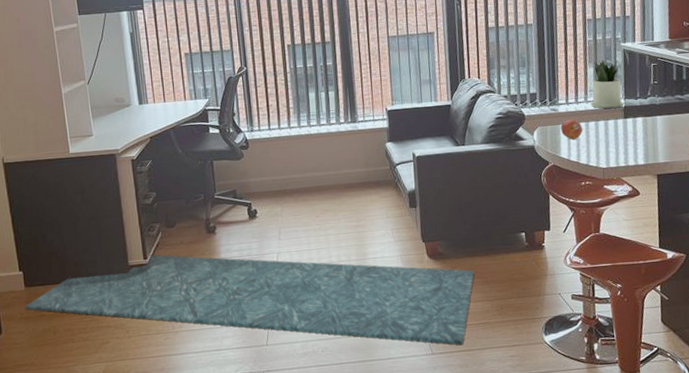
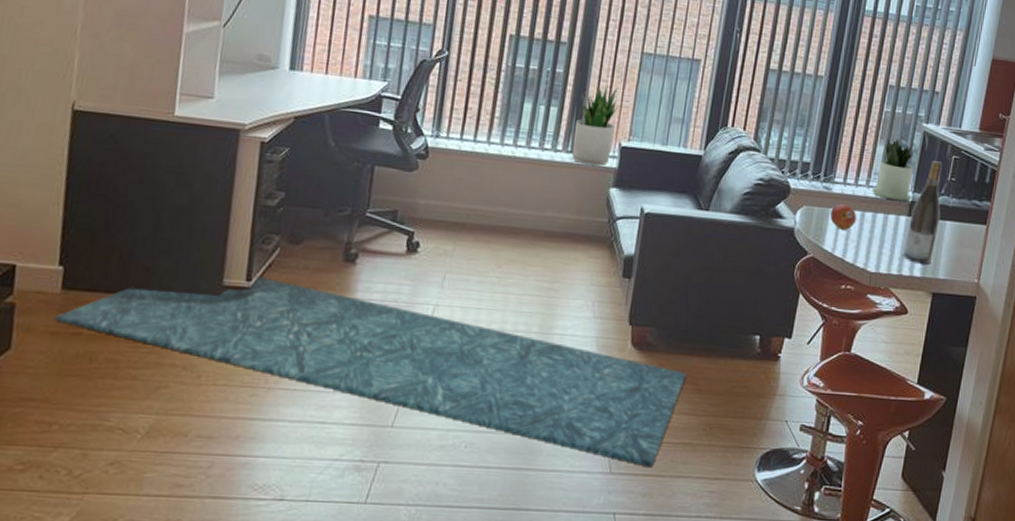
planter: none [349,67,381,130] -> present [572,85,619,166]
wine bottle: none [626,71,652,155] -> present [903,161,942,265]

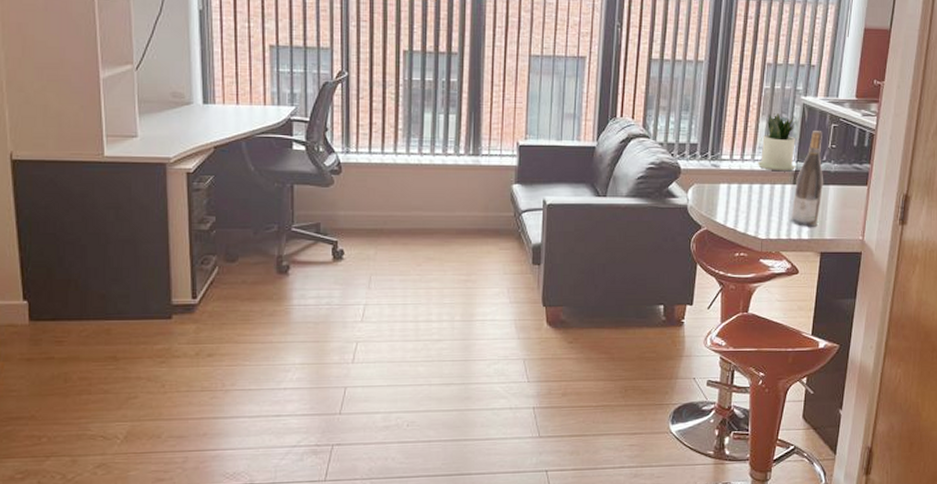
rug: present [55,276,686,468] -> none [28,293,599,429]
planter: present [572,85,619,166] -> none [473,90,513,165]
fruit: present [830,203,857,230] -> none [720,179,745,202]

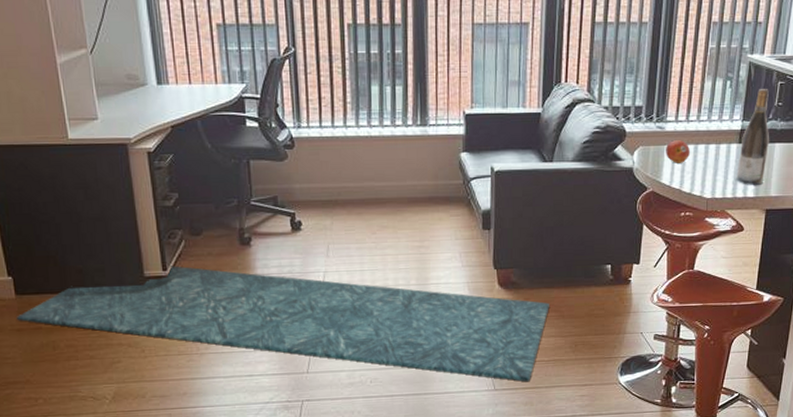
rug: none [28,293,599,429] -> present [17,265,549,382]
fruit: none [720,179,745,202] -> present [666,140,691,163]
planter: present [757,112,797,172] -> none [702,72,743,131]

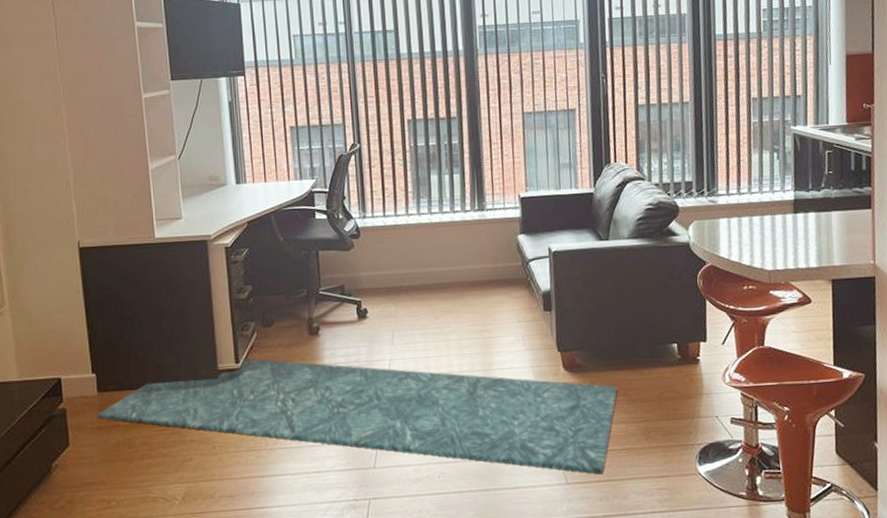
fruit: present [666,140,691,163] -> none [720,213,746,236]
wine bottle: present [736,89,770,186] -> none [795,158,826,256]

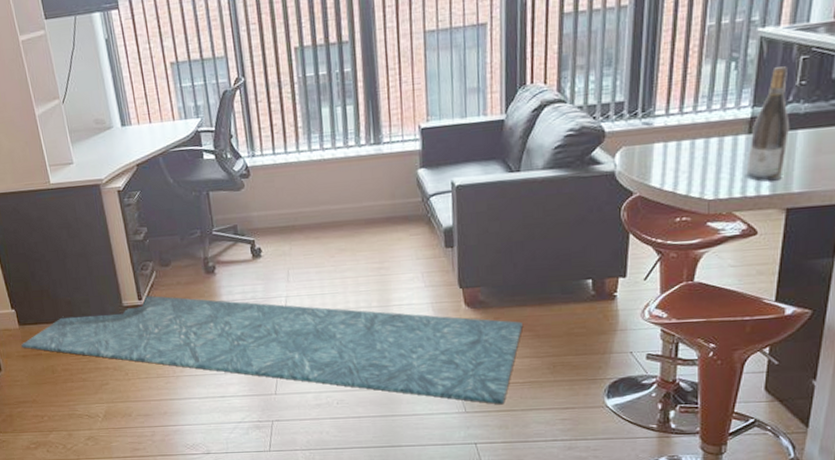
wine bottle: none [795,158,826,256] -> present [746,66,790,183]

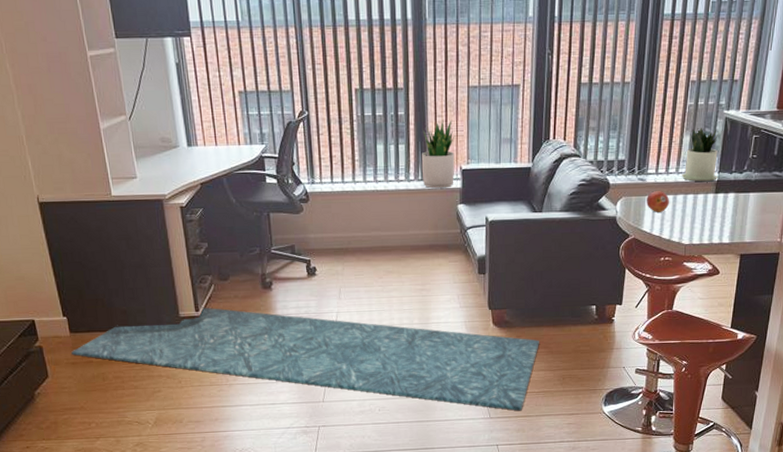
planter: none [372,73,413,153] -> present [421,120,455,189]
fruit: none [655,136,686,163] -> present [647,191,670,212]
planter: none [700,52,752,122] -> present [681,127,719,182]
wine bottle: present [746,66,790,183] -> none [713,142,745,233]

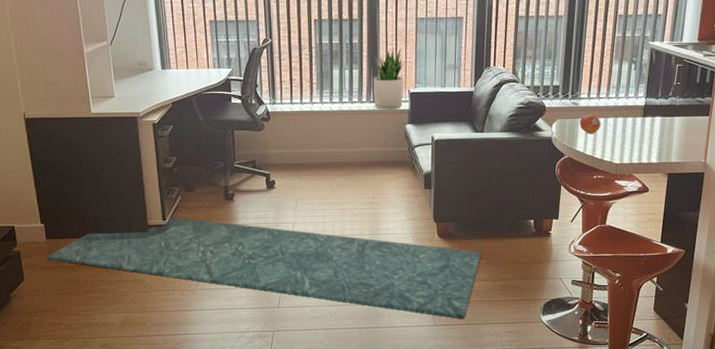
planter: present [681,127,719,182] -> none [611,56,646,107]

